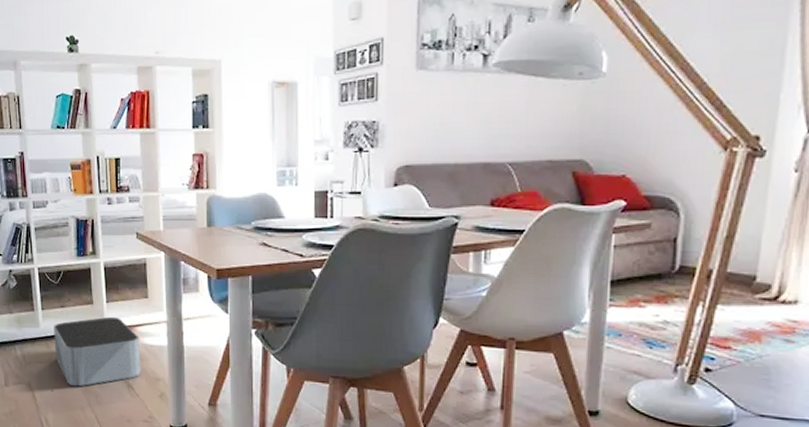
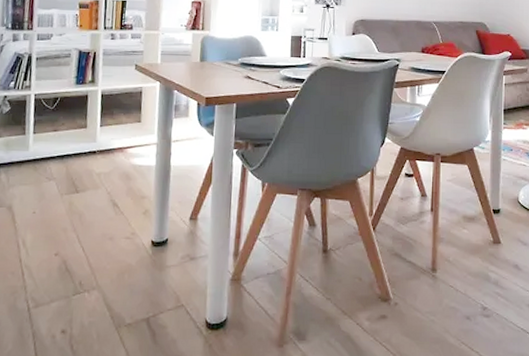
storage bin: present [54,316,141,387] -> none [42,139,129,208]

